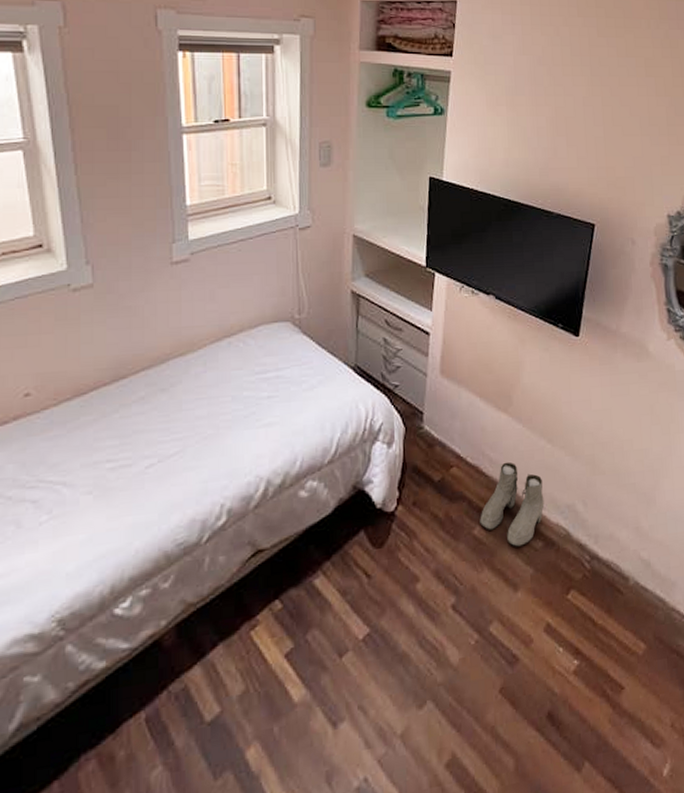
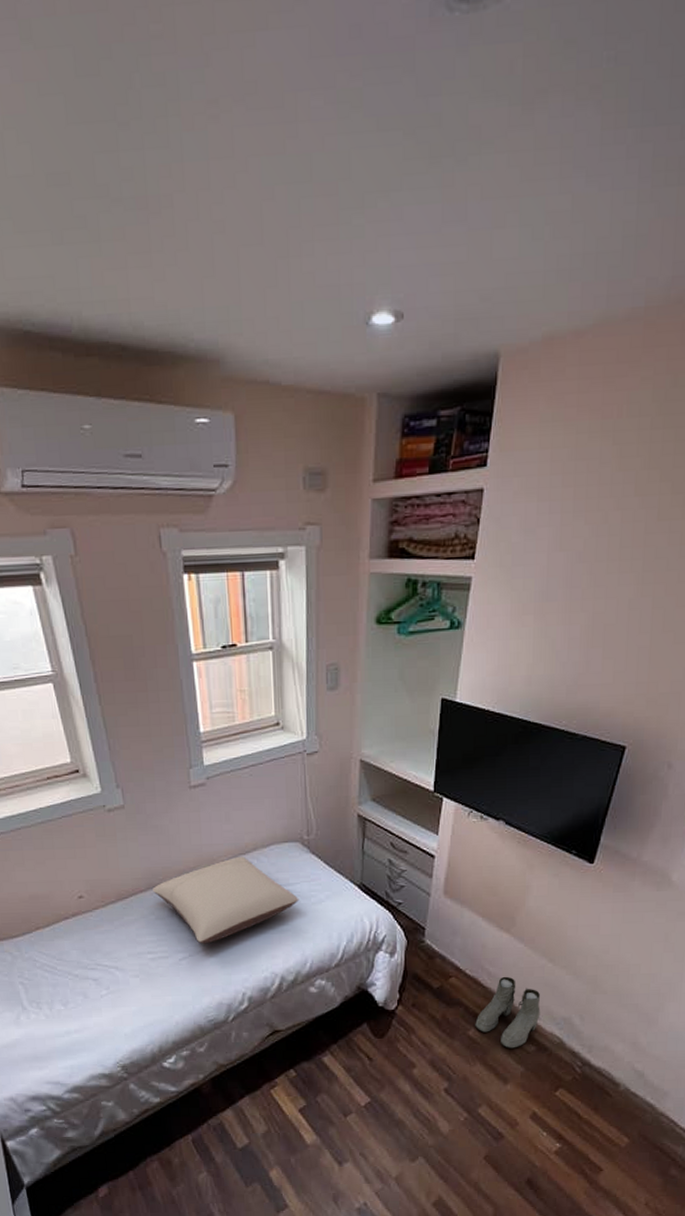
pillow: none [117,339,289,446] -> present [151,856,299,944]

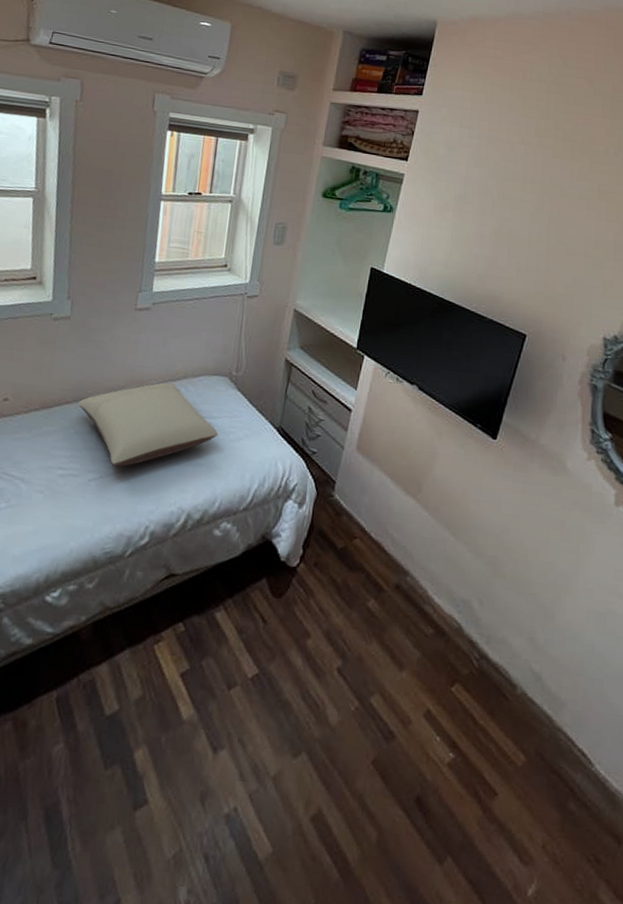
boots: present [475,976,541,1049] -> none [375,545,441,629]

